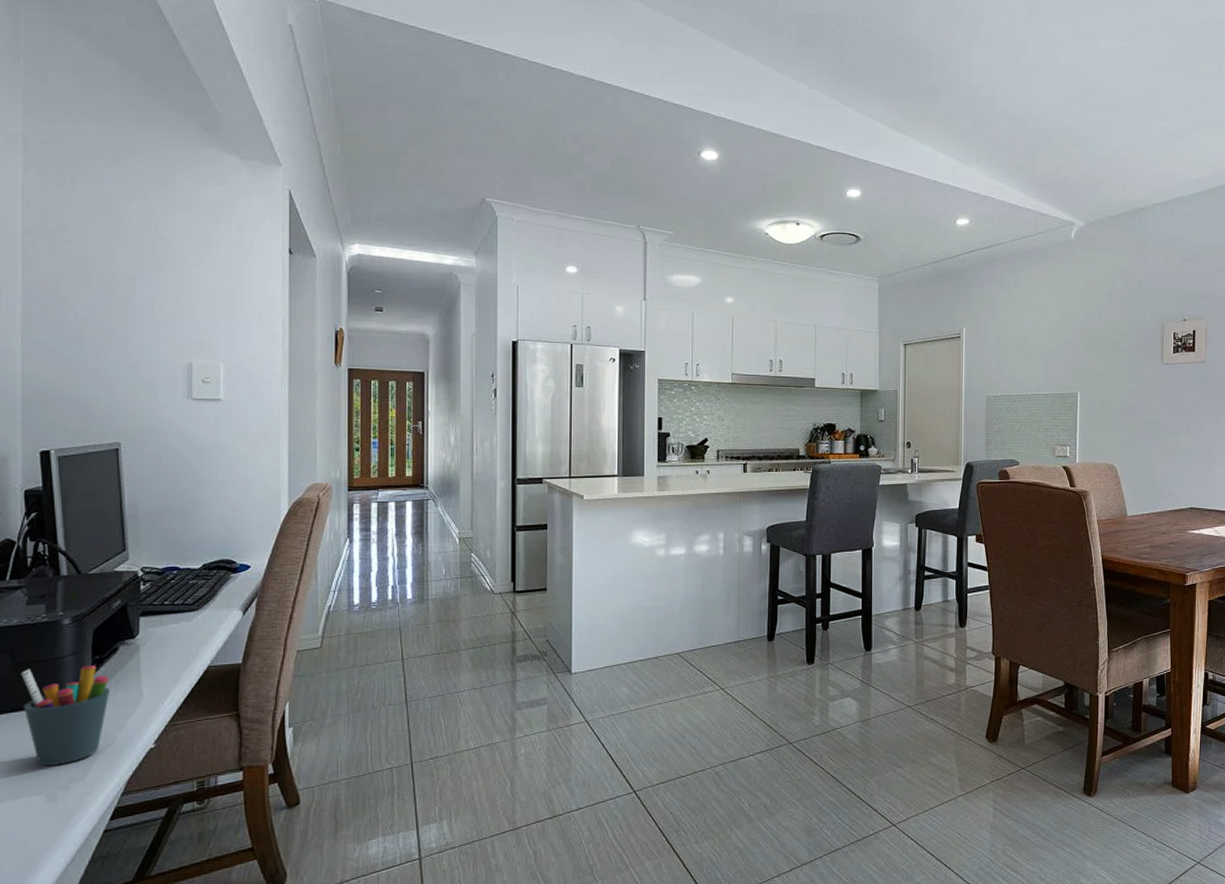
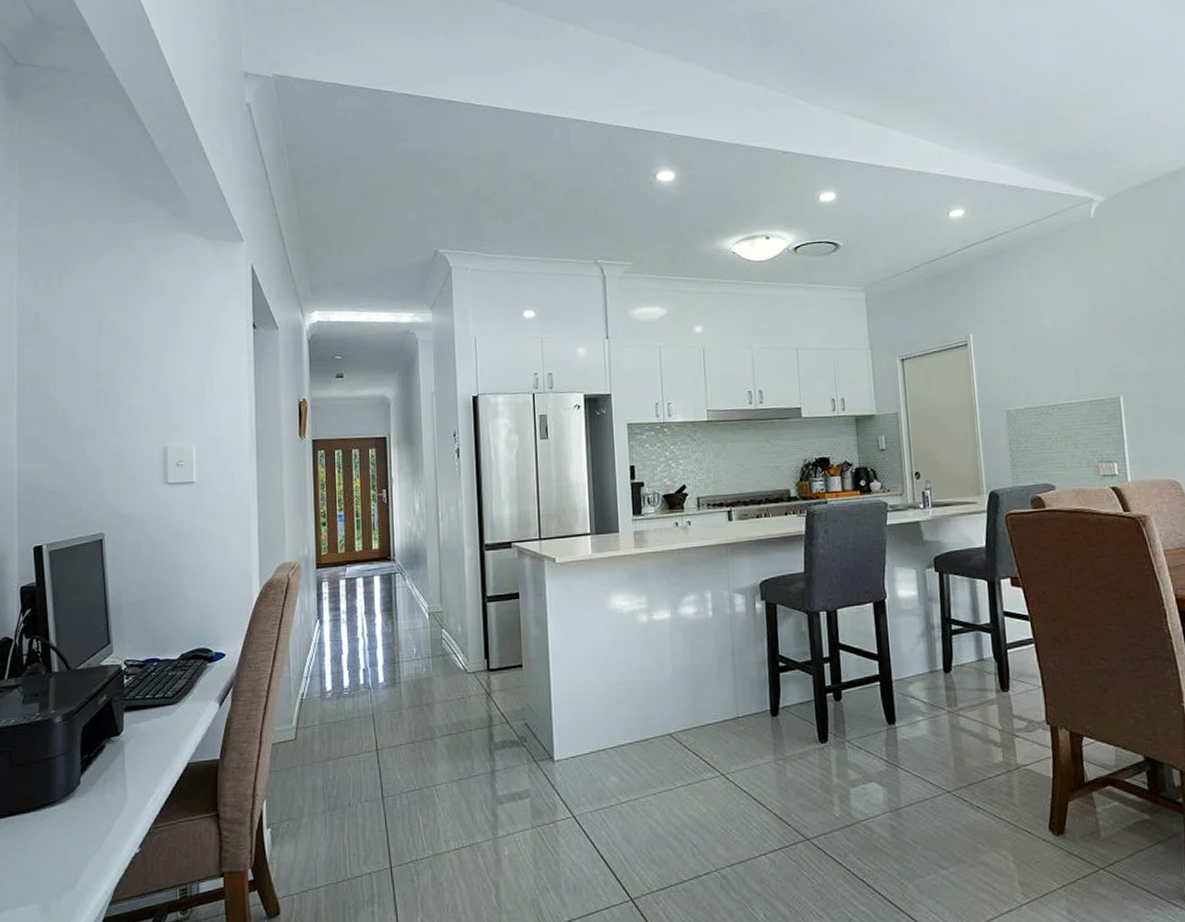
pen holder: present [21,665,111,767] -> none [18,765,98,874]

